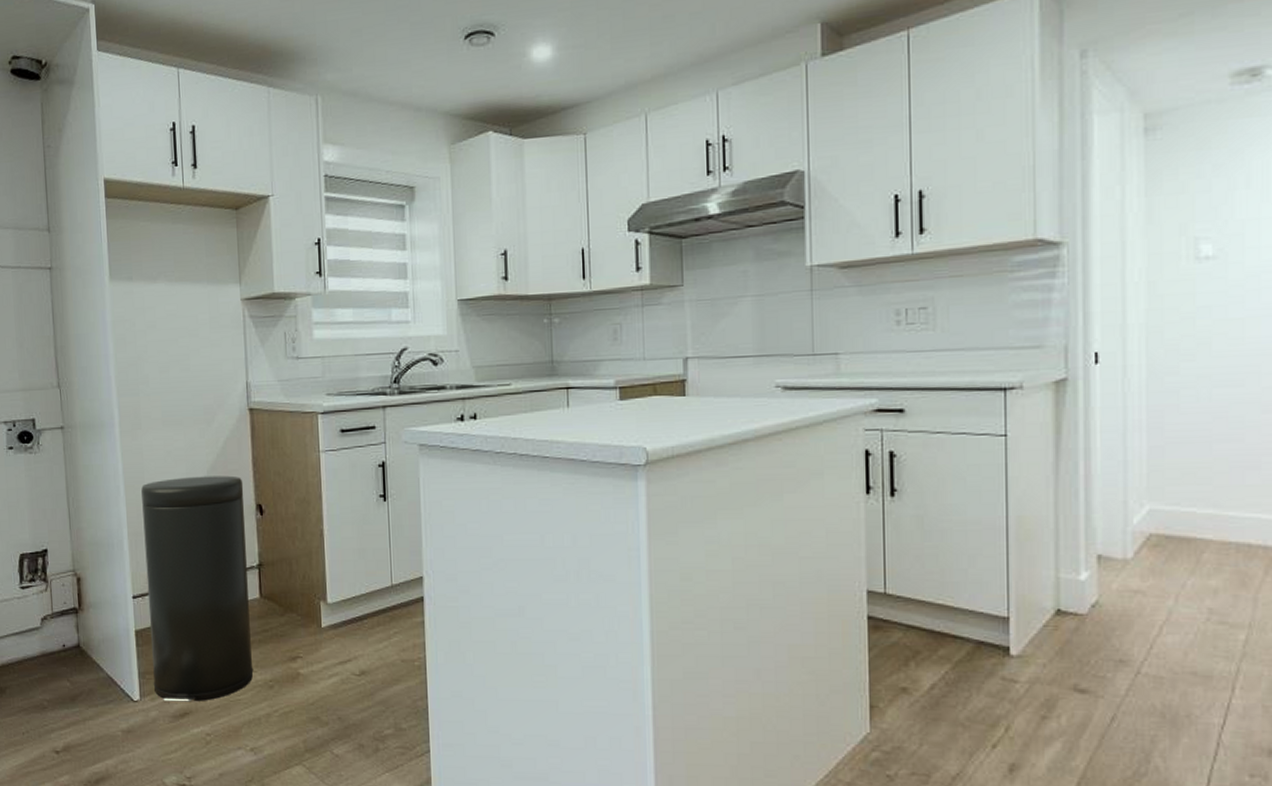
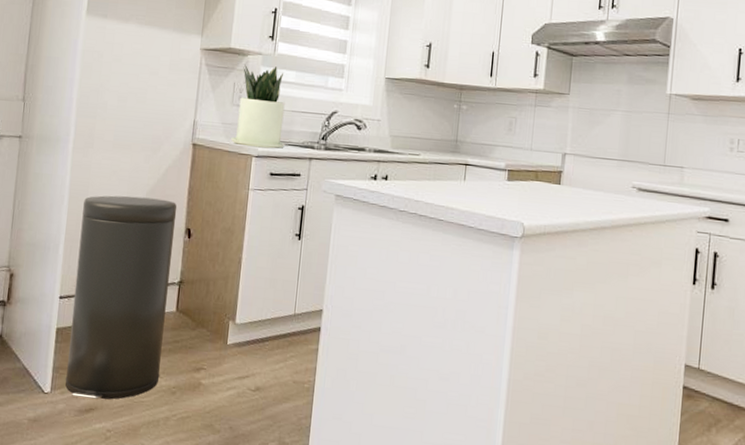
planter: none [291,306,352,403] -> present [231,64,285,149]

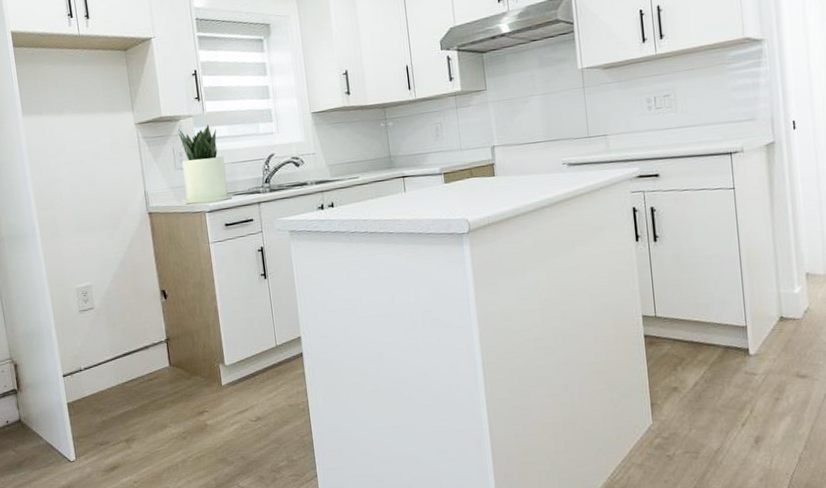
pedal bin: present [65,195,177,400] -> none [63,269,169,460]

